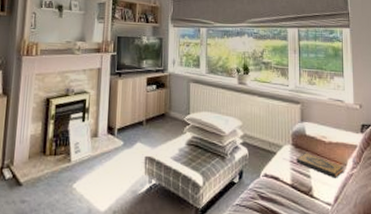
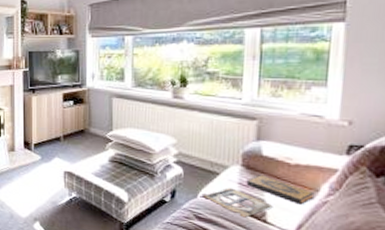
magazine: none [264,166,317,194] -> present [203,188,273,218]

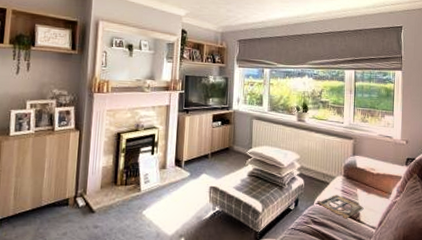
hardback book: present [246,175,315,205] -> none [346,183,389,205]

